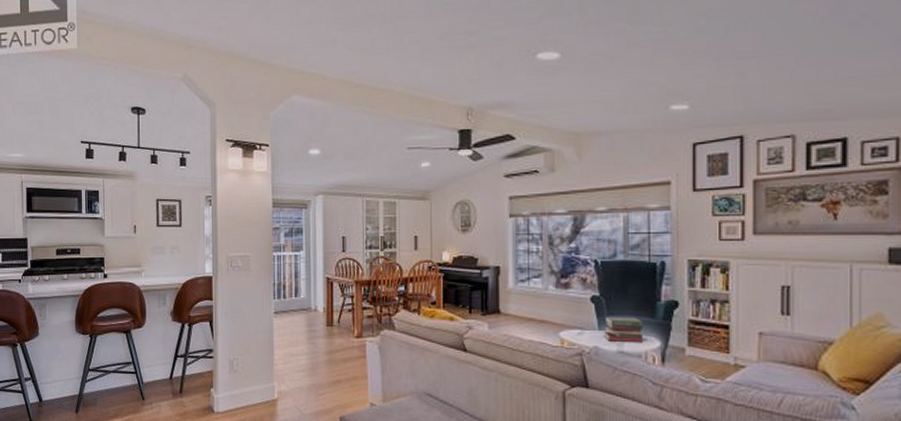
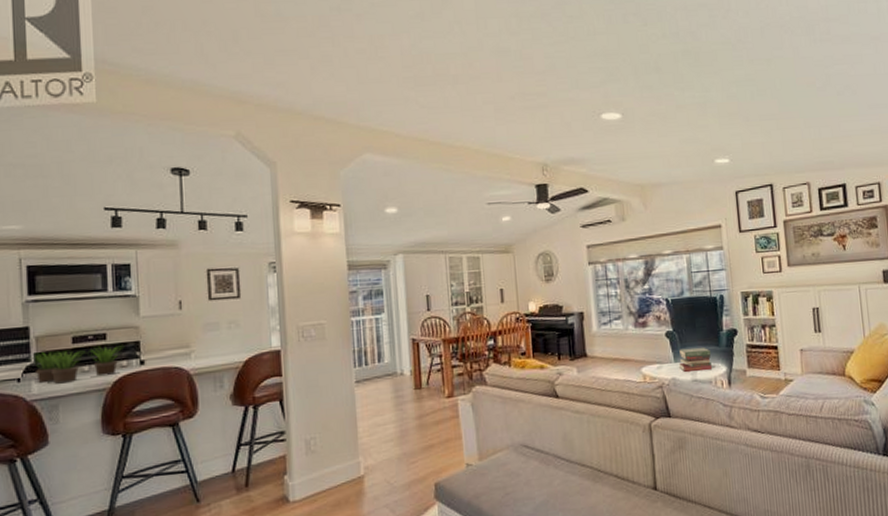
plant: none [28,259,91,287] -> present [30,345,122,384]

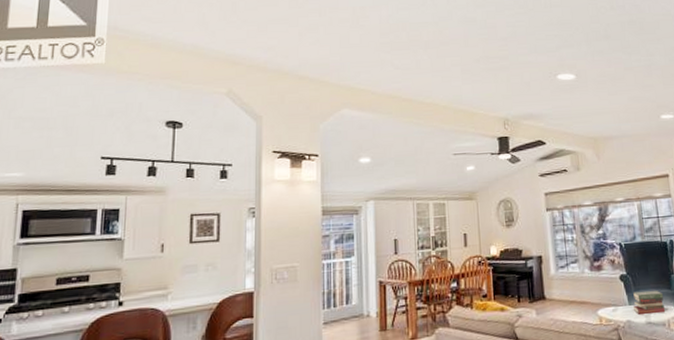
plant: present [30,345,122,384] -> none [14,287,103,325]

